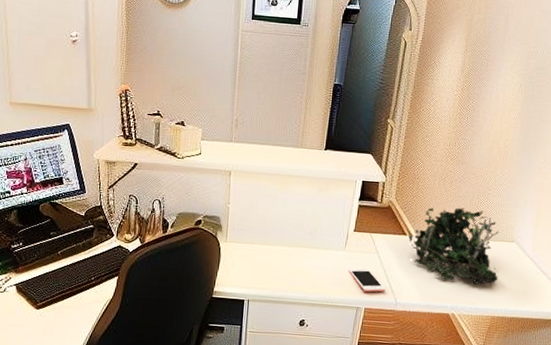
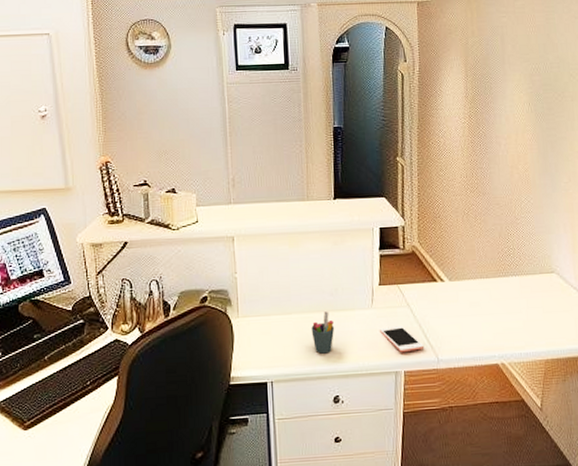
pen holder: none [288,247,310,283] -> present [311,311,335,354]
plant: present [407,207,499,285] -> none [438,242,544,326]

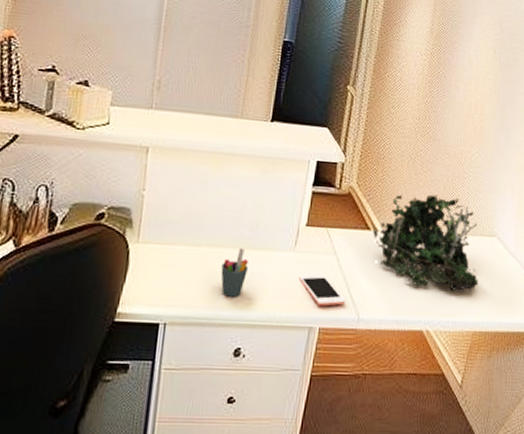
plant: none [438,242,544,326] -> present [372,194,479,291]

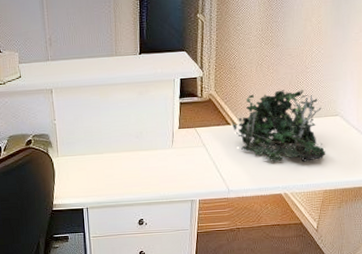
pen holder: present [221,248,249,297] -> none [120,151,140,186]
cell phone: present [299,274,346,307] -> none [179,163,217,185]

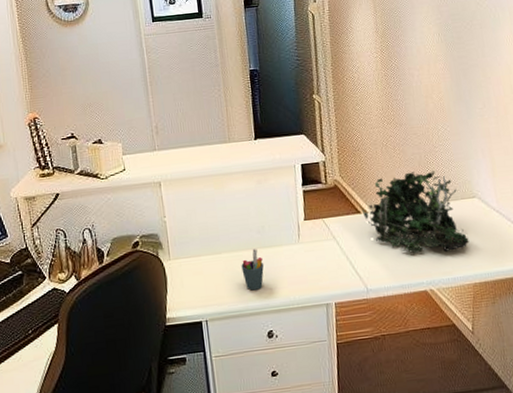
pen holder: none [120,151,140,186] -> present [241,249,264,291]

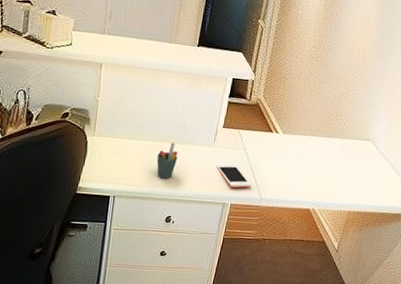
cell phone: none [308,258,353,285] -> present [216,164,252,188]
plant: present [361,170,469,254] -> none [274,106,357,181]

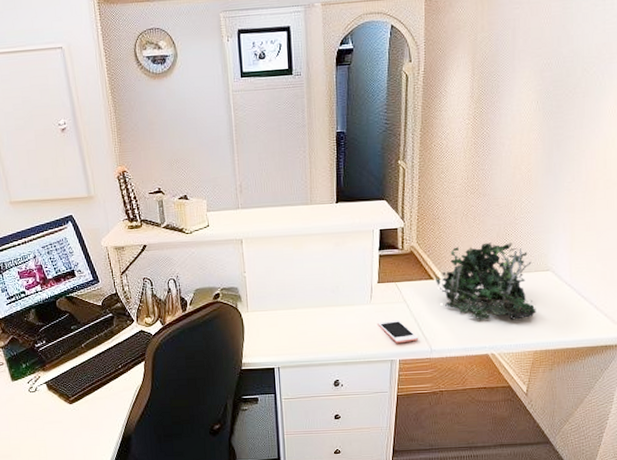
pen holder: present [157,142,178,179] -> none [314,307,336,344]
plant: none [274,106,357,181] -> present [434,242,536,320]

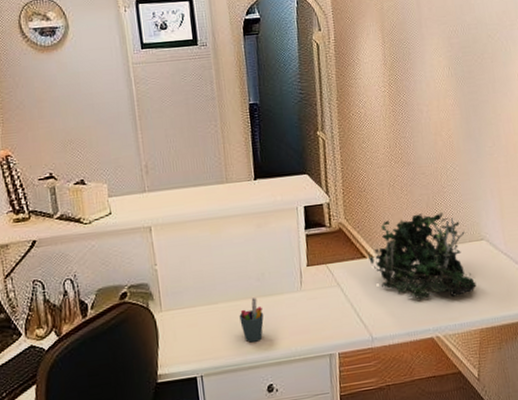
pen holder: none [314,307,336,344] -> present [239,297,264,343]
cell phone: present [378,320,419,344] -> none [311,306,358,335]

